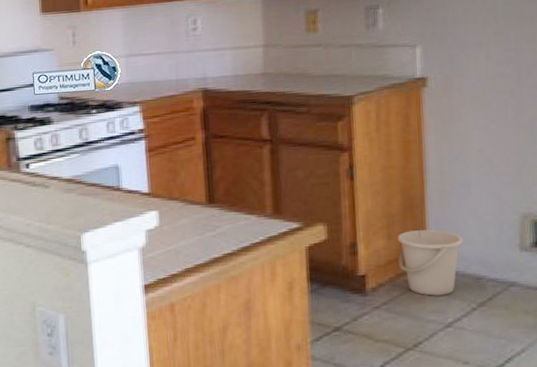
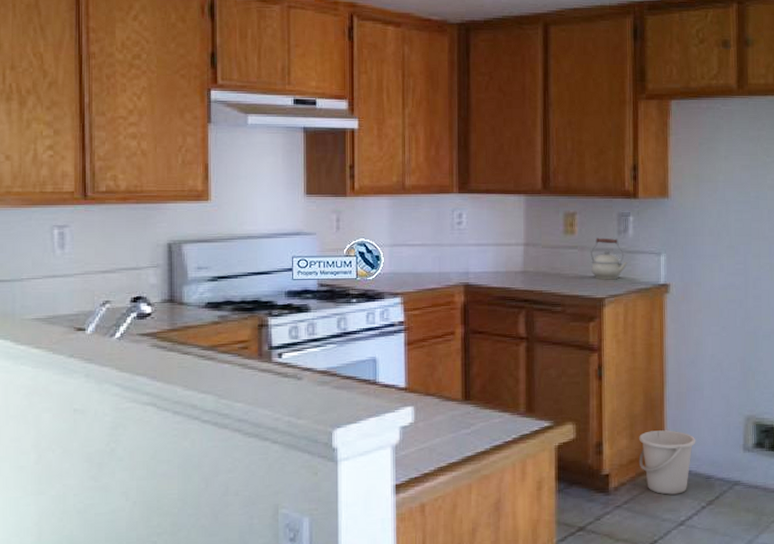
kettle: none [335,33,379,78] -> present [590,237,628,280]

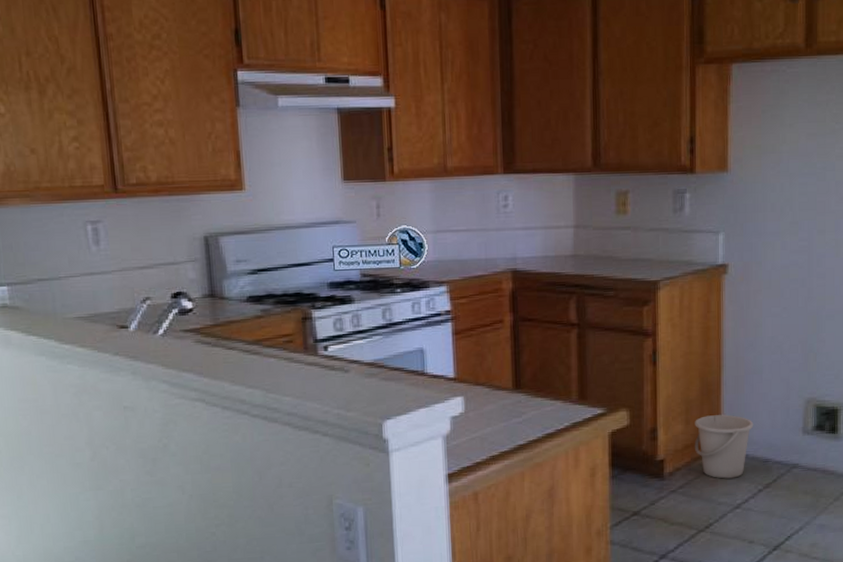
kettle: present [590,237,628,280] -> none [644,217,684,262]

